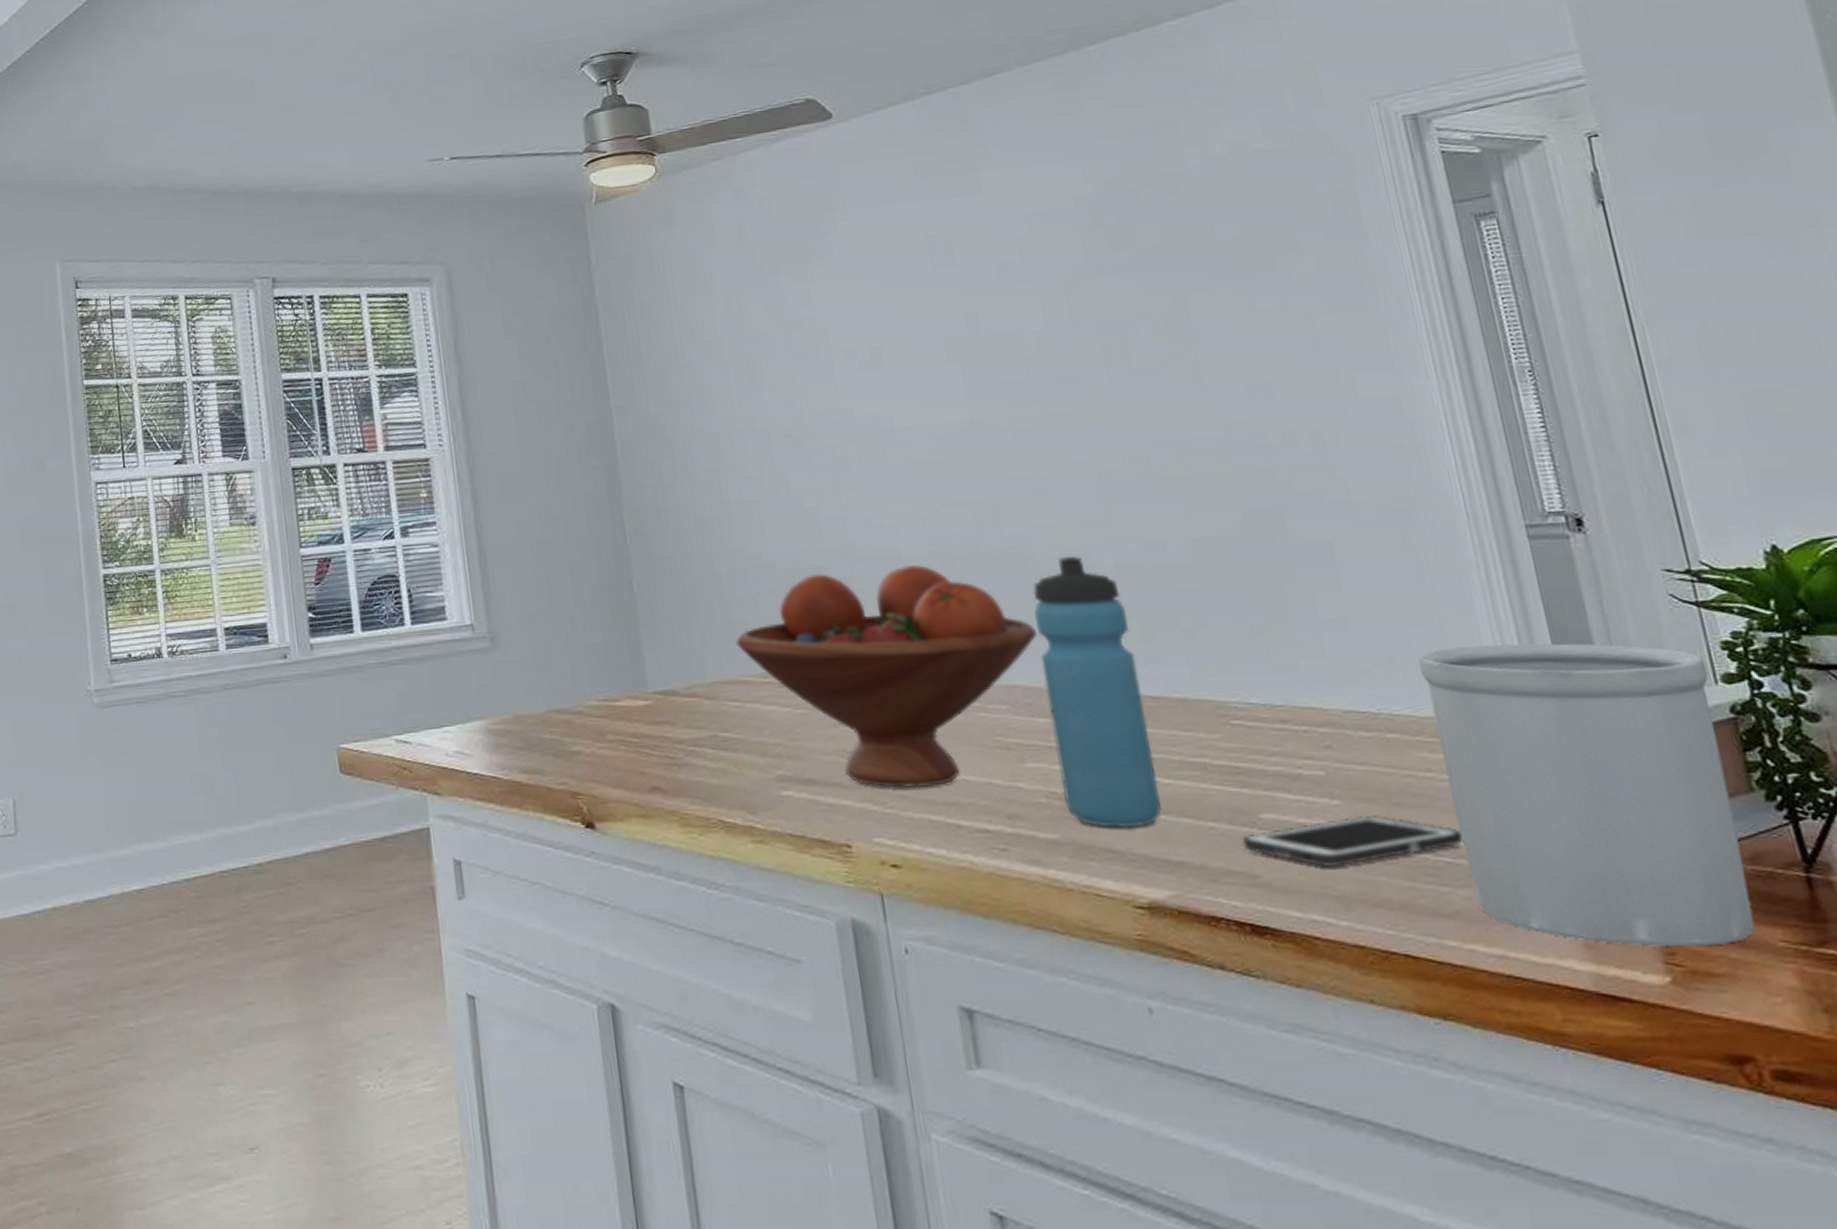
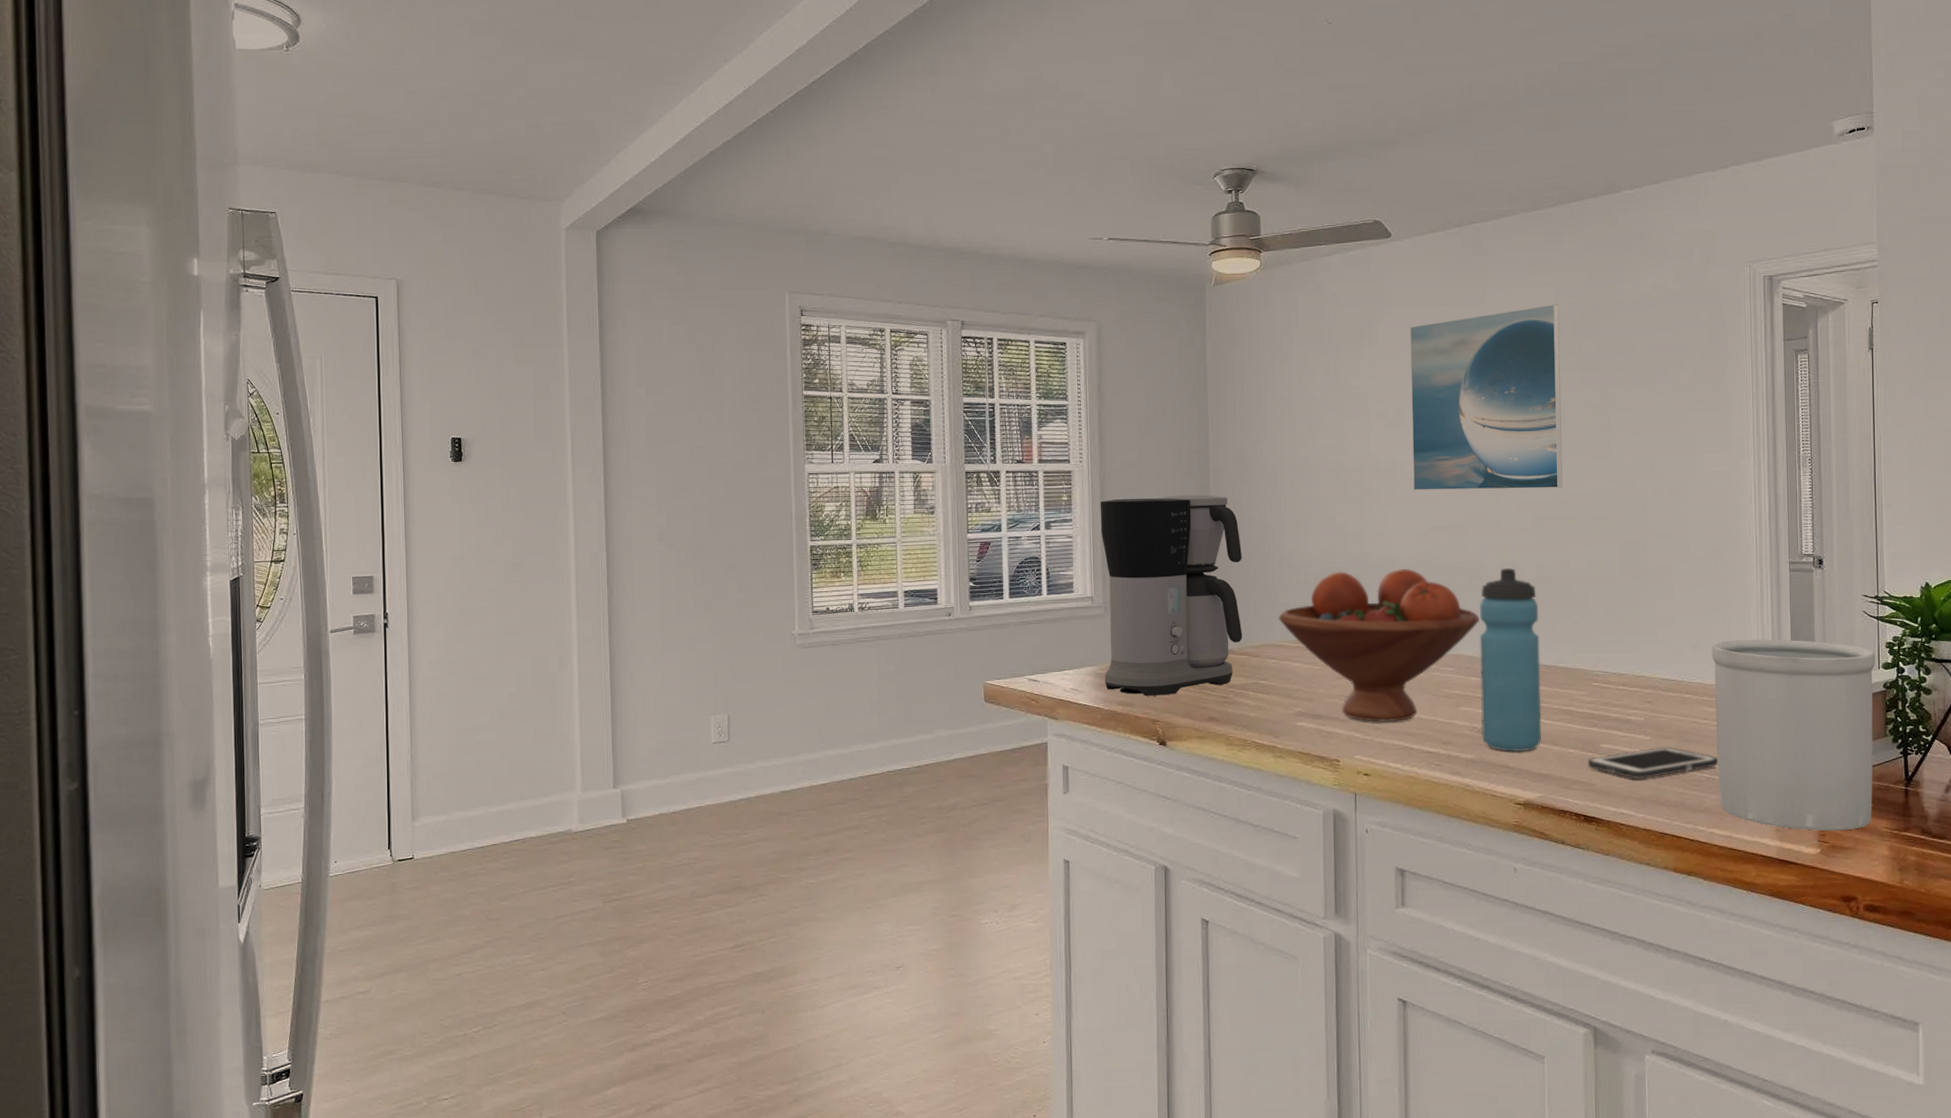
coffee maker: none [471,478,688,759] -> present [1100,494,1243,696]
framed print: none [875,183,1137,455] -> present [1410,304,1563,491]

